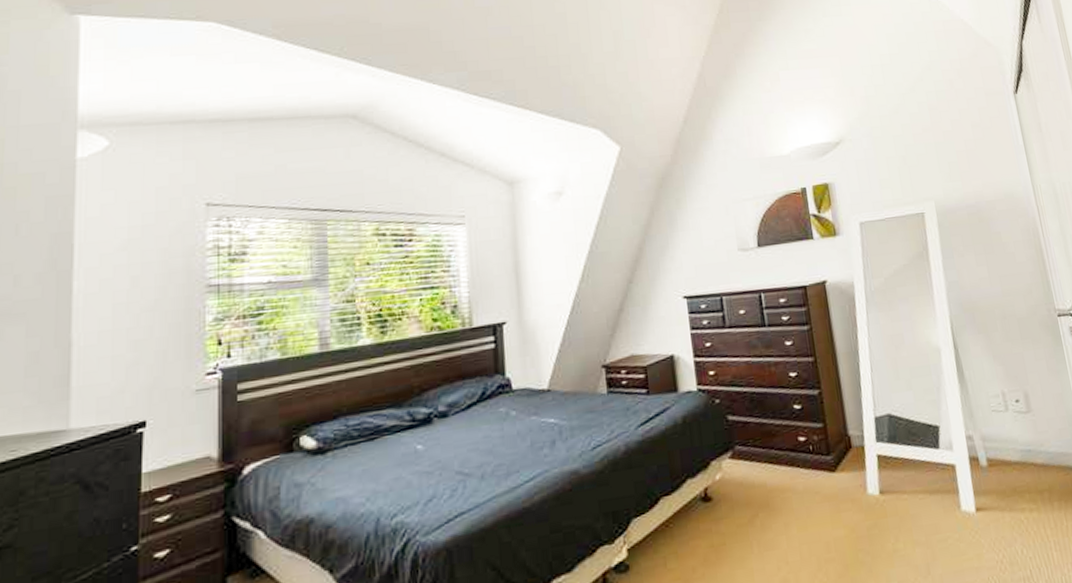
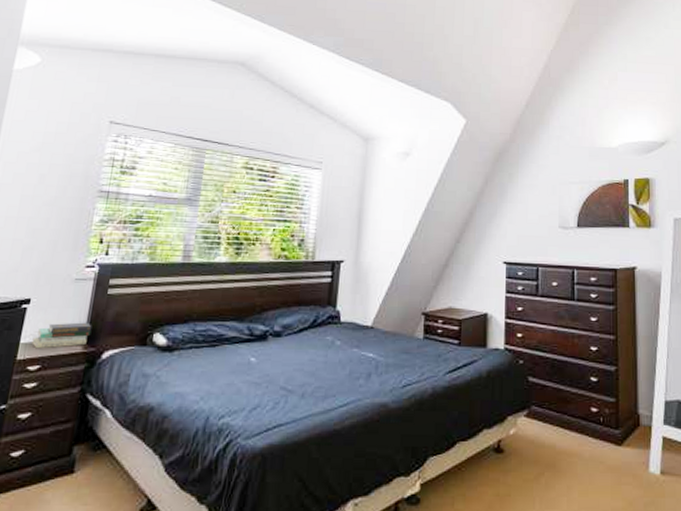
books: none [156,437,226,477] -> present [32,322,92,349]

